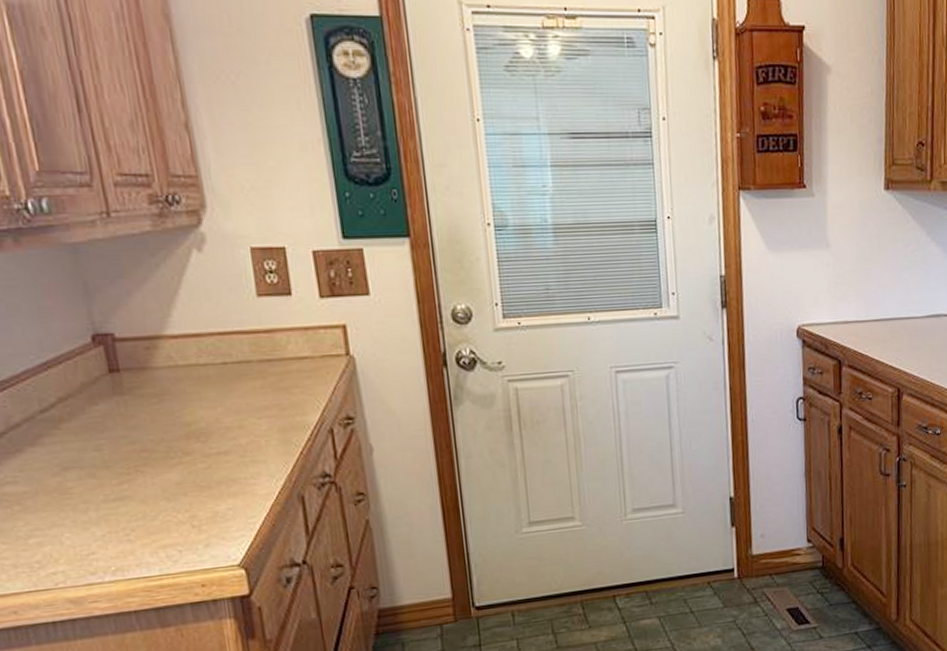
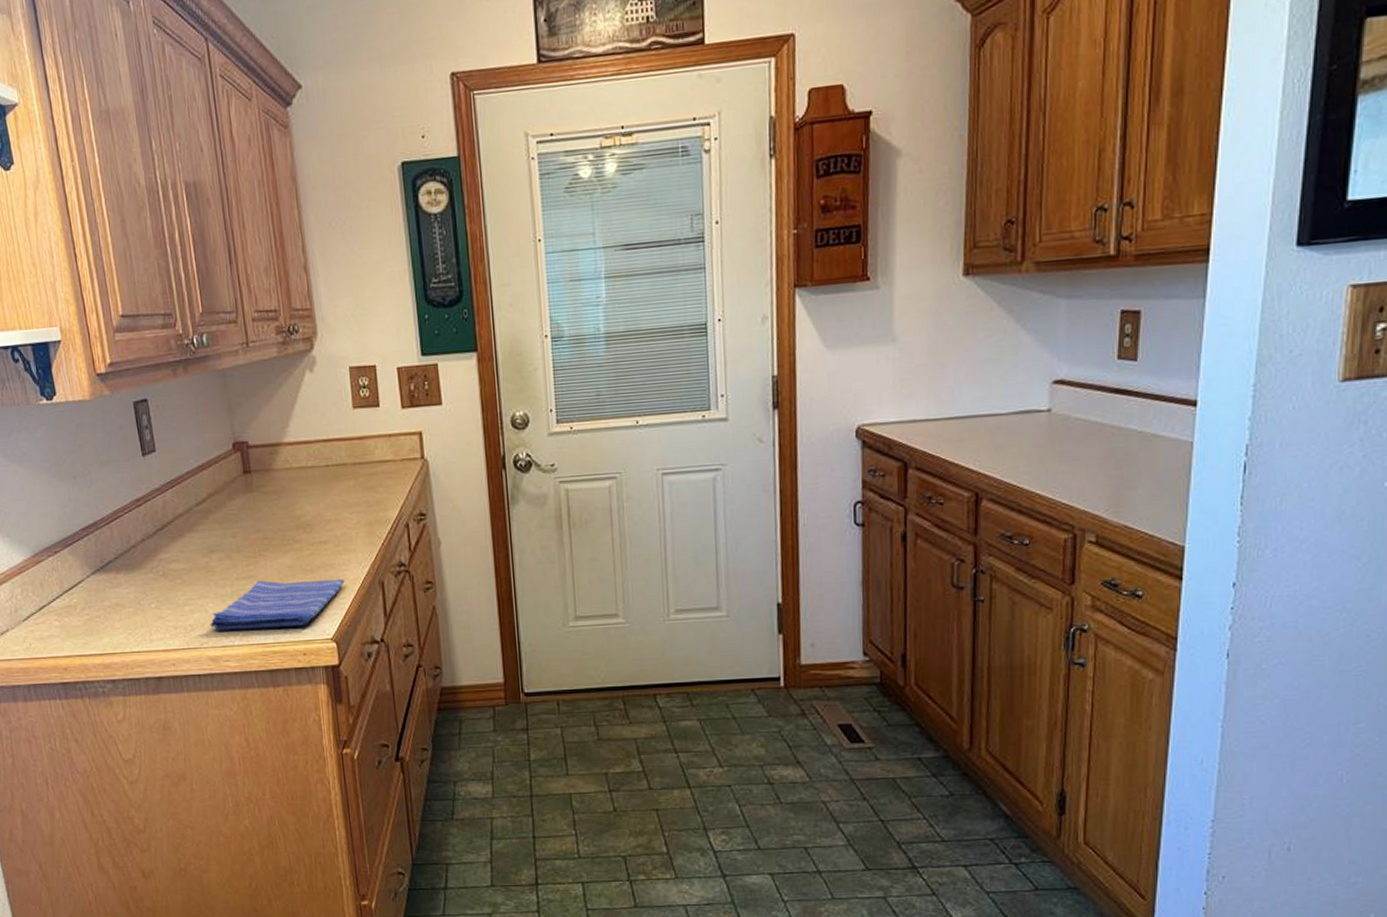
dish towel: none [67,494,253,567] -> present [210,578,345,631]

